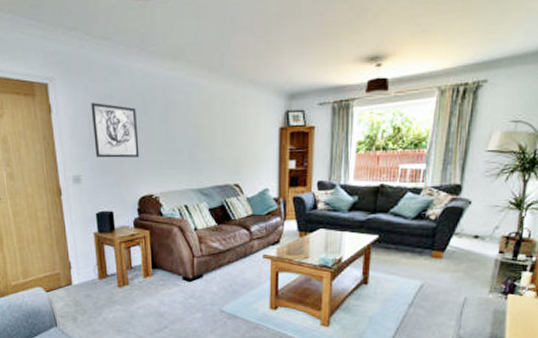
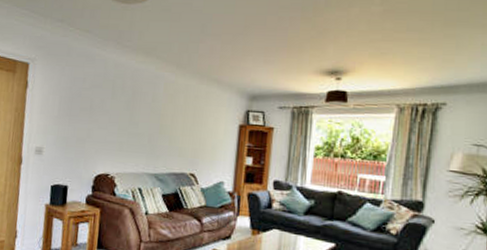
wall art: present [91,103,139,158] -> none [61,84,105,137]

